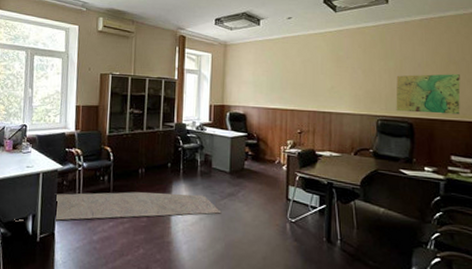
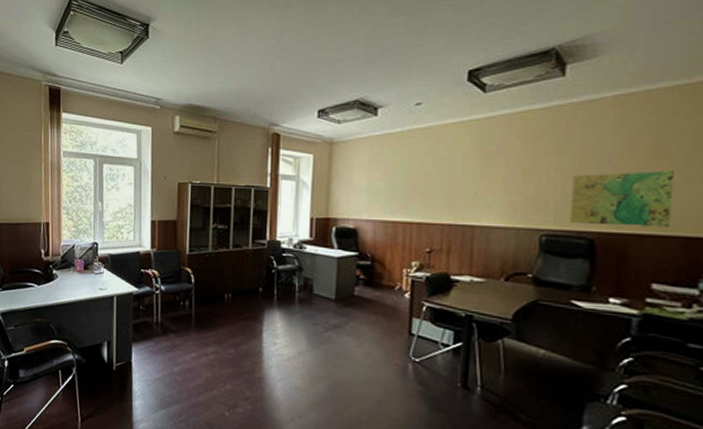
rug: present [14,192,222,222] -> none [88,319,325,349]

